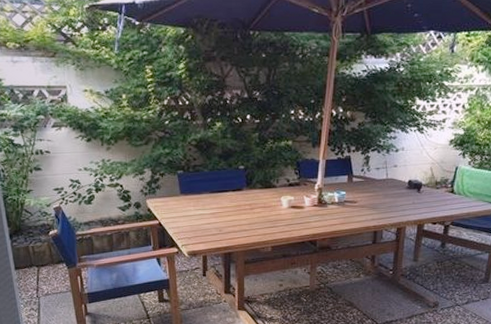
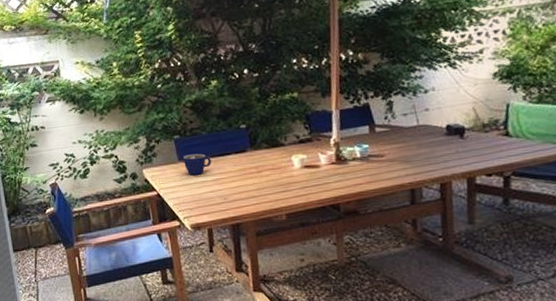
cup: none [185,189,210,208] -> present [183,153,212,176]

